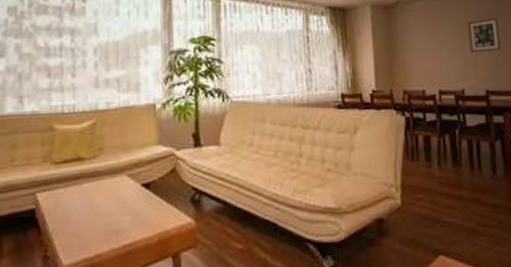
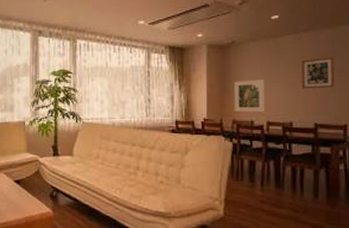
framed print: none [402,43,435,81] -> present [234,80,264,113]

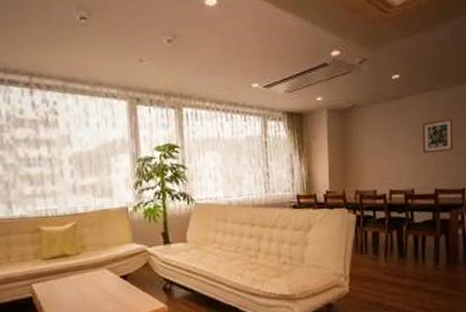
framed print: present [234,80,264,113] -> none [356,145,387,181]

